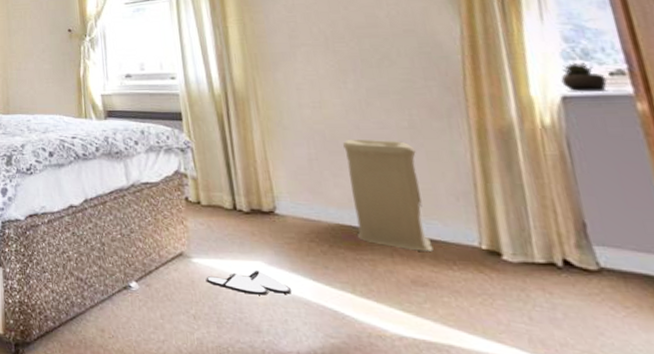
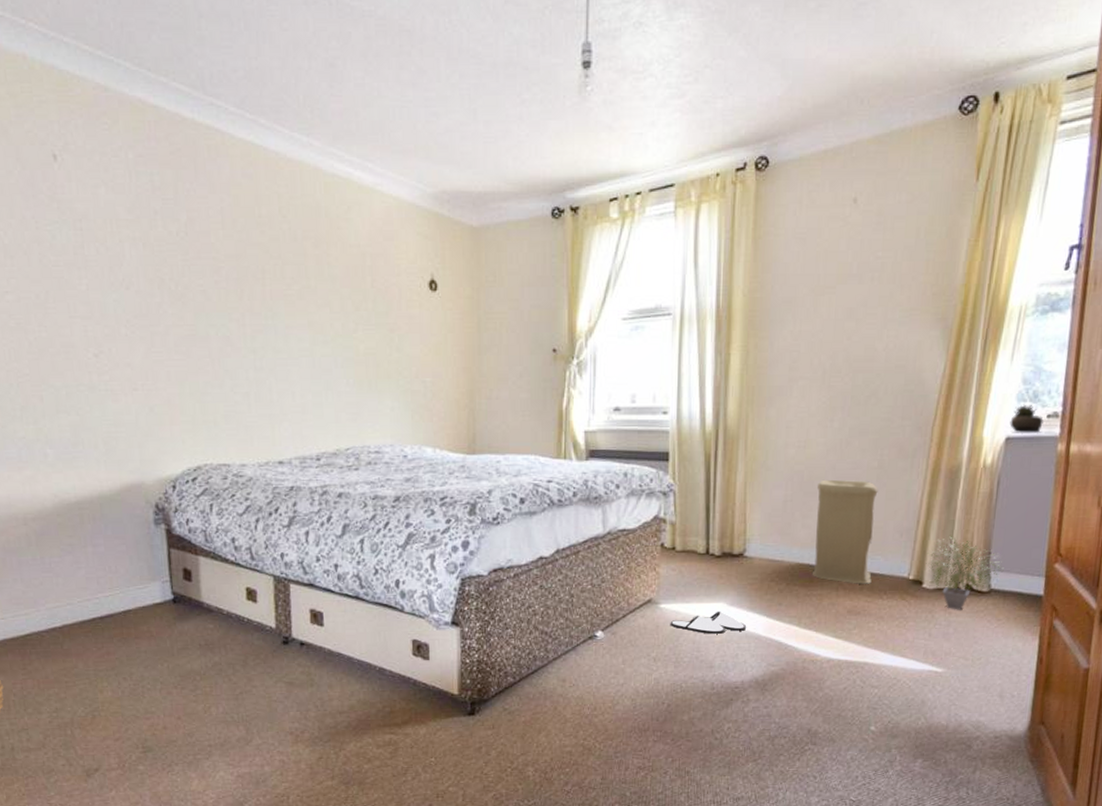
potted plant: none [496,201,612,291] -> present [926,535,1004,610]

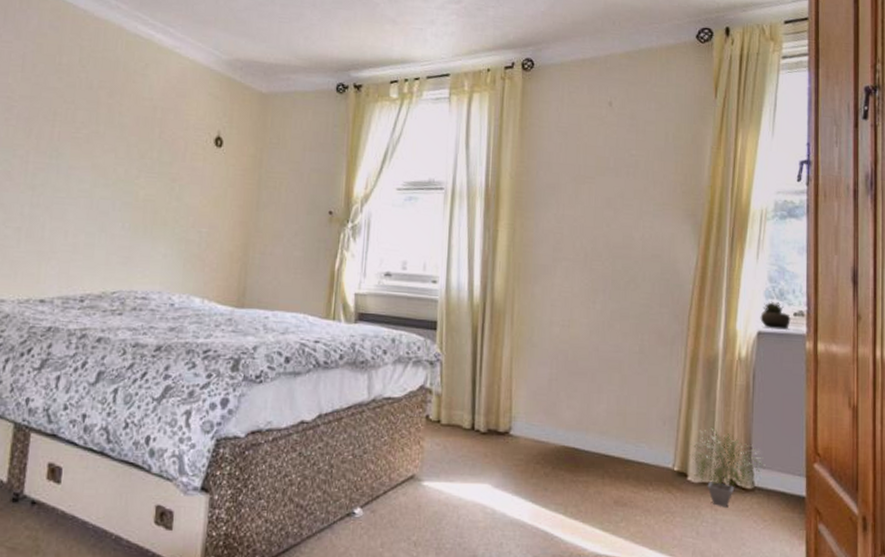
slippers: present [670,611,747,634] -> none [432,492,512,519]
laundry basket: present [813,479,878,584] -> none [578,360,640,473]

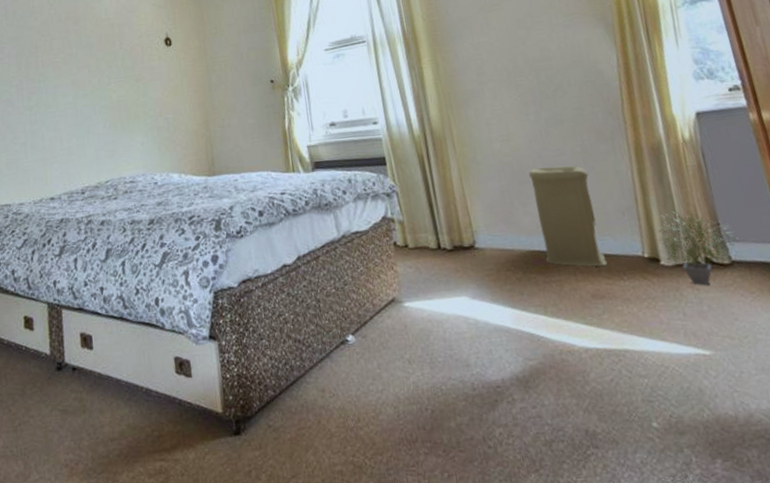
laundry basket: none [578,360,640,473] -> present [529,165,607,267]
succulent plant: present [760,301,791,331] -> none [694,80,729,109]

